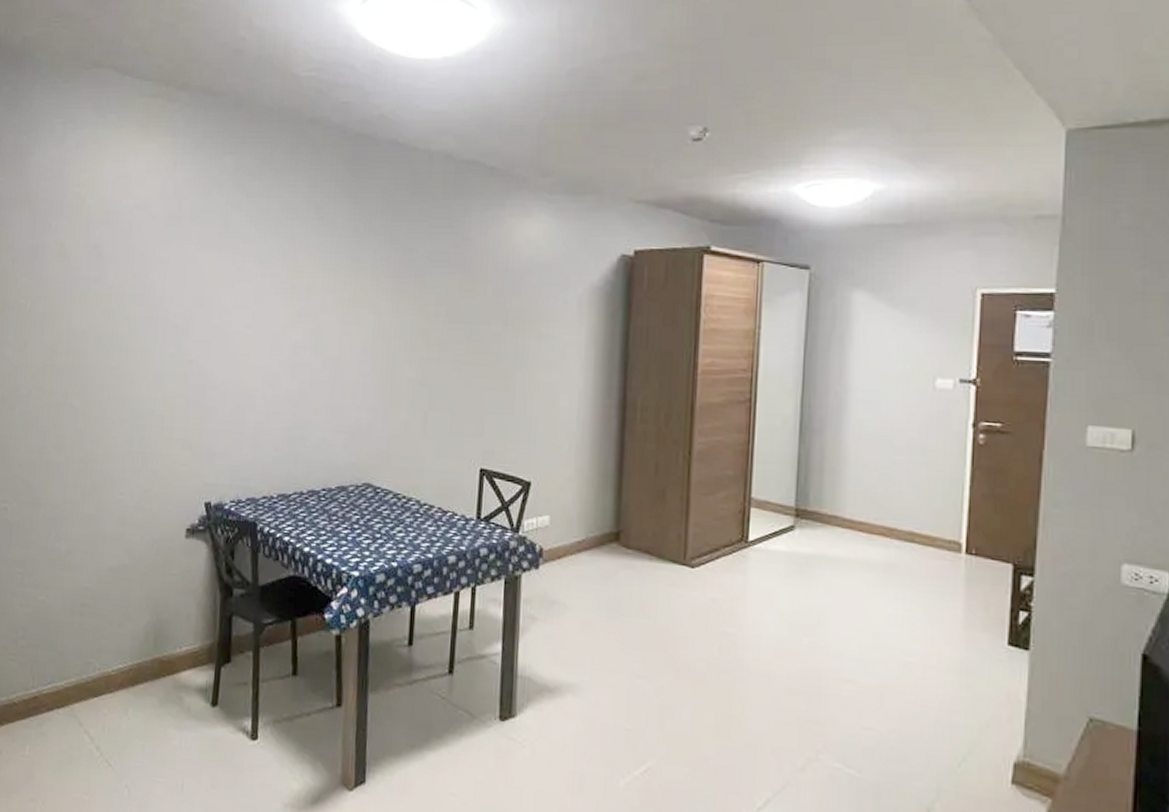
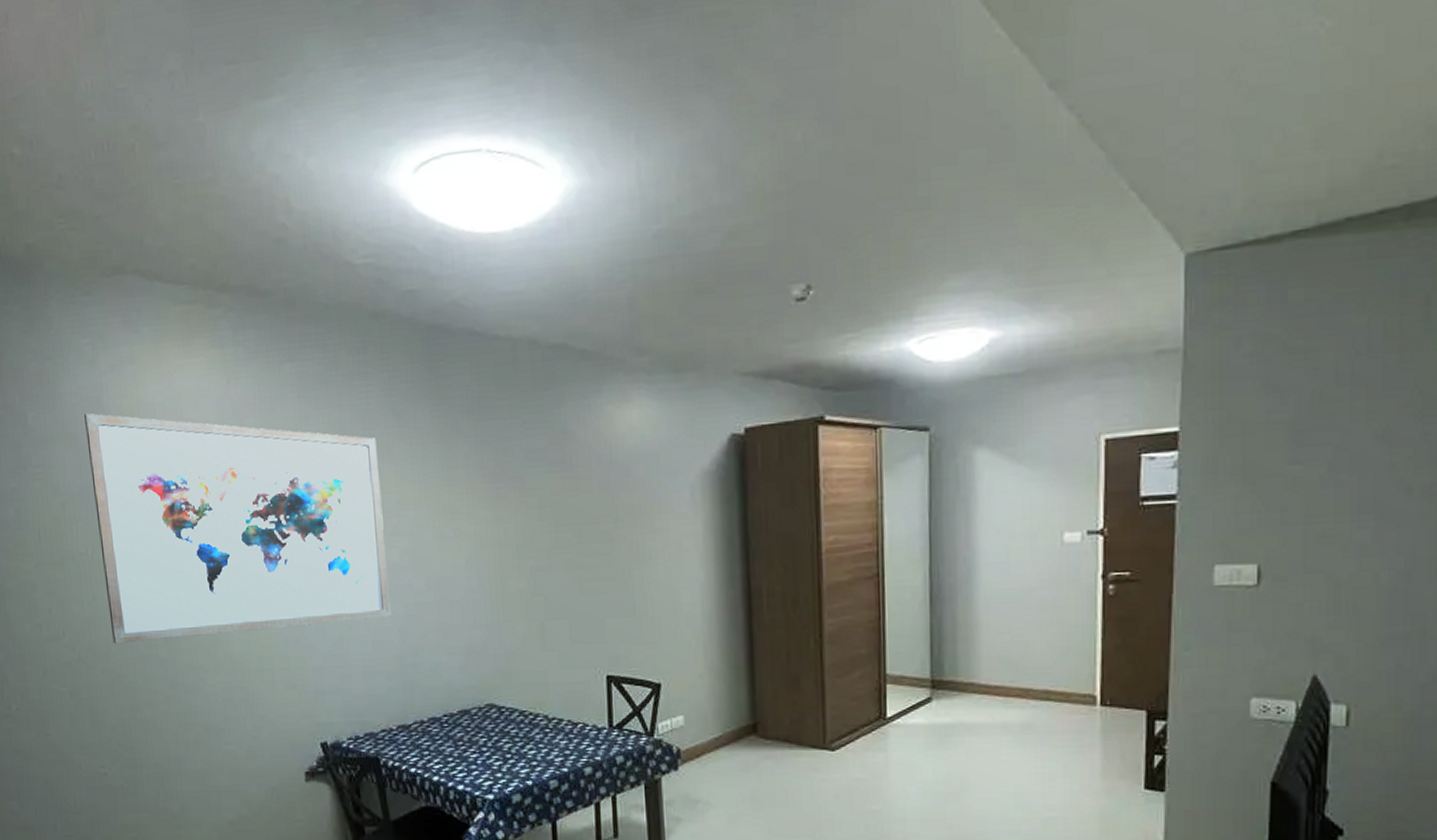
wall art: none [34,182,296,391] -> present [84,412,391,644]

